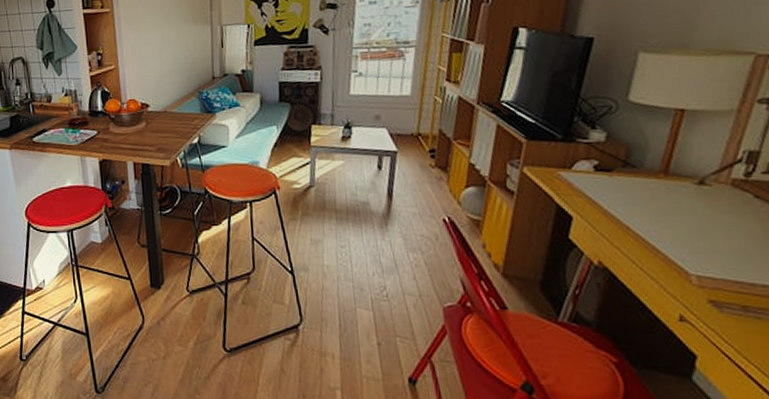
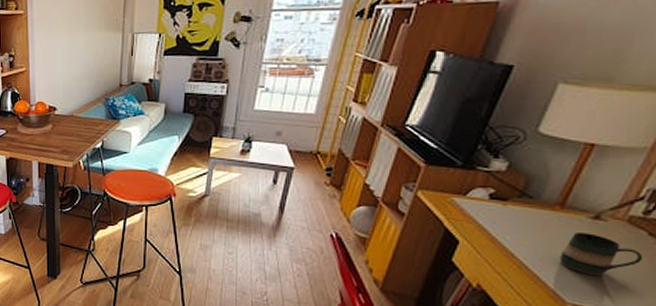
mug: none [673,198,755,243] -> present [559,231,643,275]

